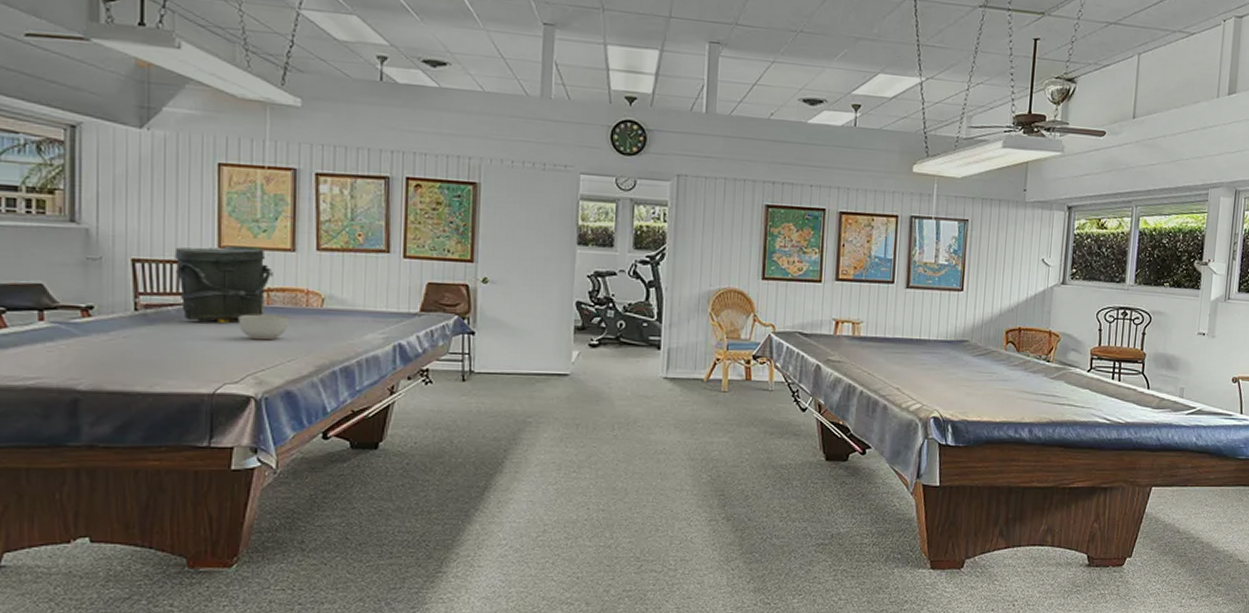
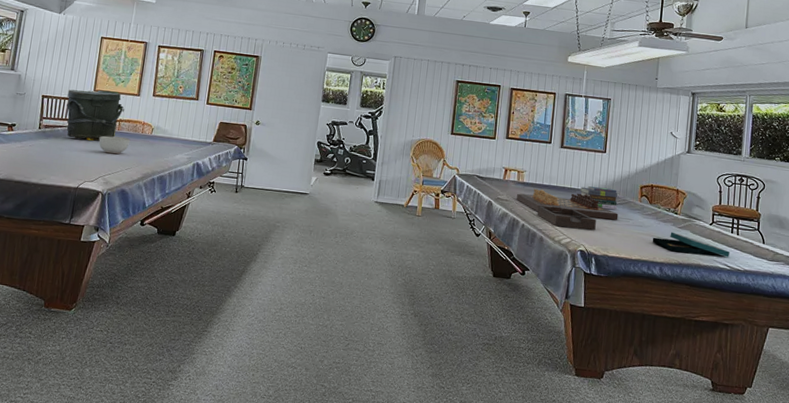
gameboard: none [852,343,980,376] -> present [516,188,619,221]
tray: none [878,364,953,391] -> present [537,205,596,230]
books: none [932,335,978,363] -> present [580,186,617,210]
board game: none [1020,384,1111,410] -> present [652,232,731,257]

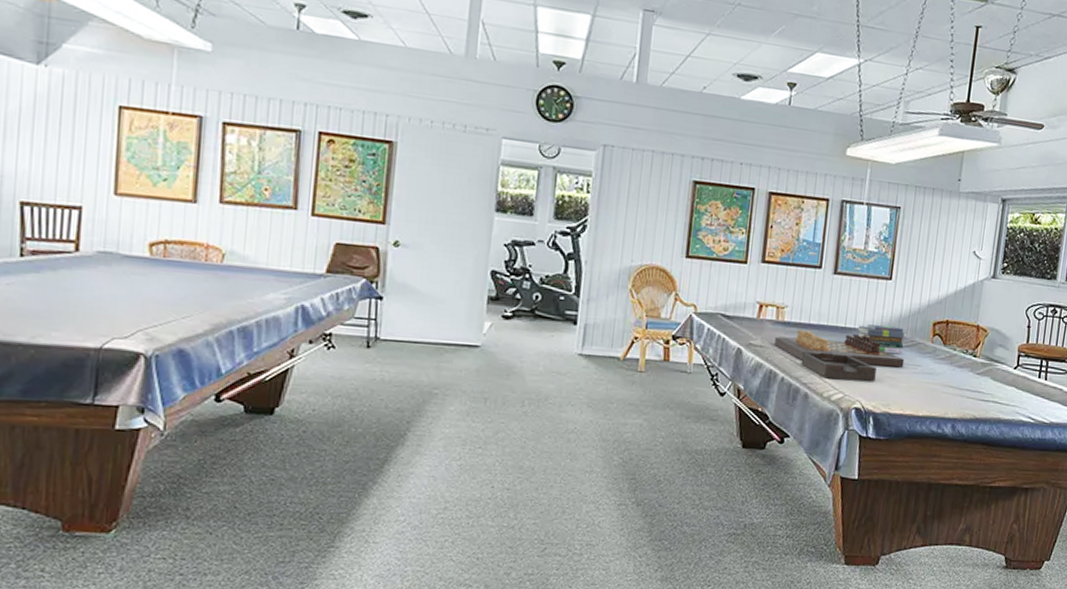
bag: present [66,89,124,141] -> none [66,192,172,275]
bowl: present [99,135,131,155] -> none [131,266,187,296]
board game: present [652,232,731,257] -> none [944,379,1036,408]

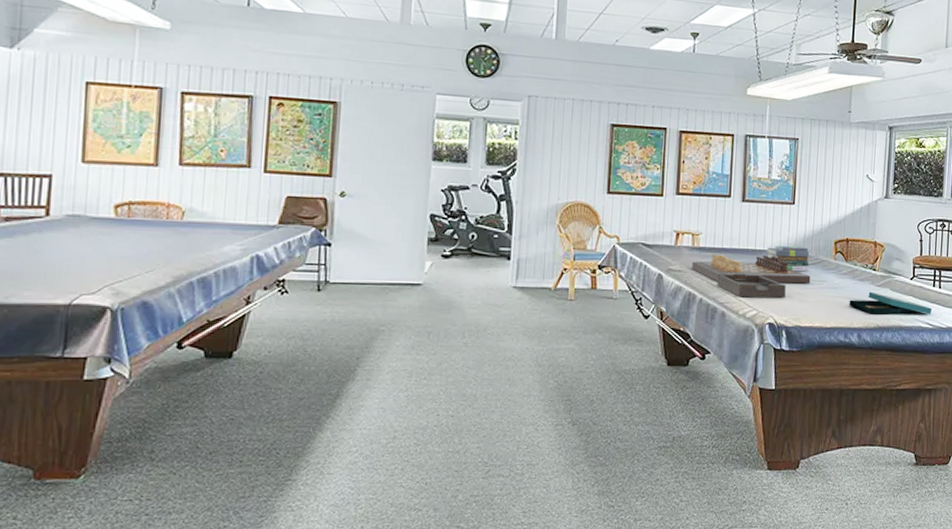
board game: none [944,379,1036,408] -> present [849,291,933,315]

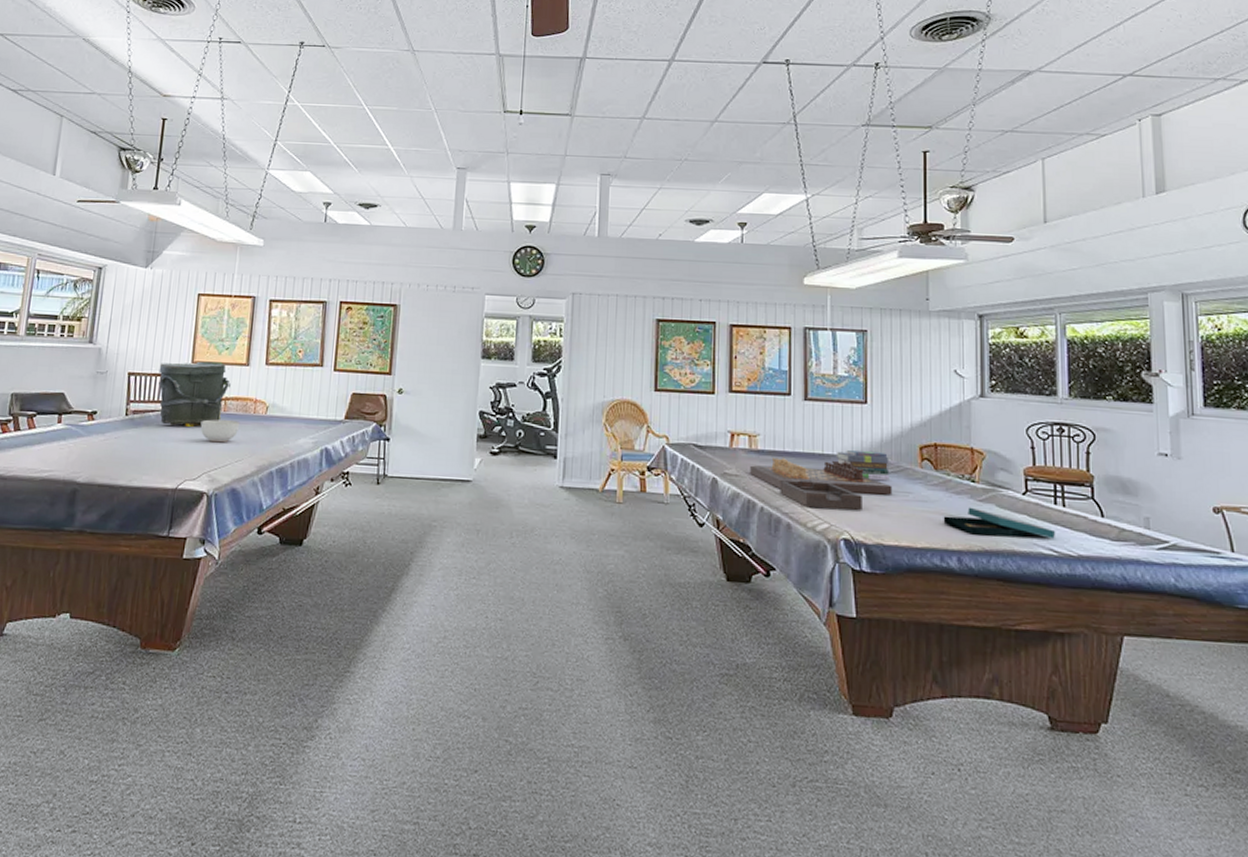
bag: none [37,160,135,235] -> present [159,361,231,427]
bowl: none [98,226,150,252] -> present [200,419,240,443]

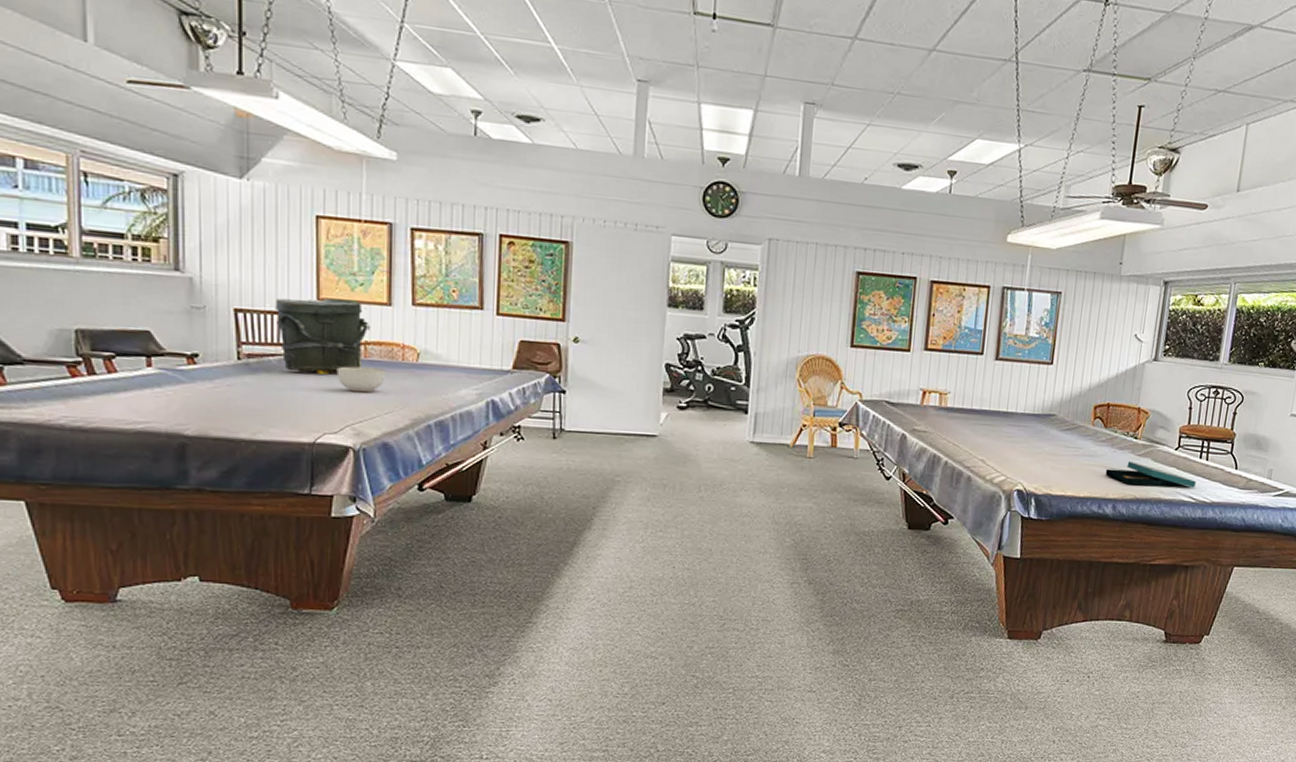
gameboard: present [750,457,893,495] -> none [938,414,1066,451]
tray: present [780,480,862,510] -> none [964,436,1038,464]
books: present [837,450,890,481] -> none [1019,409,1066,438]

